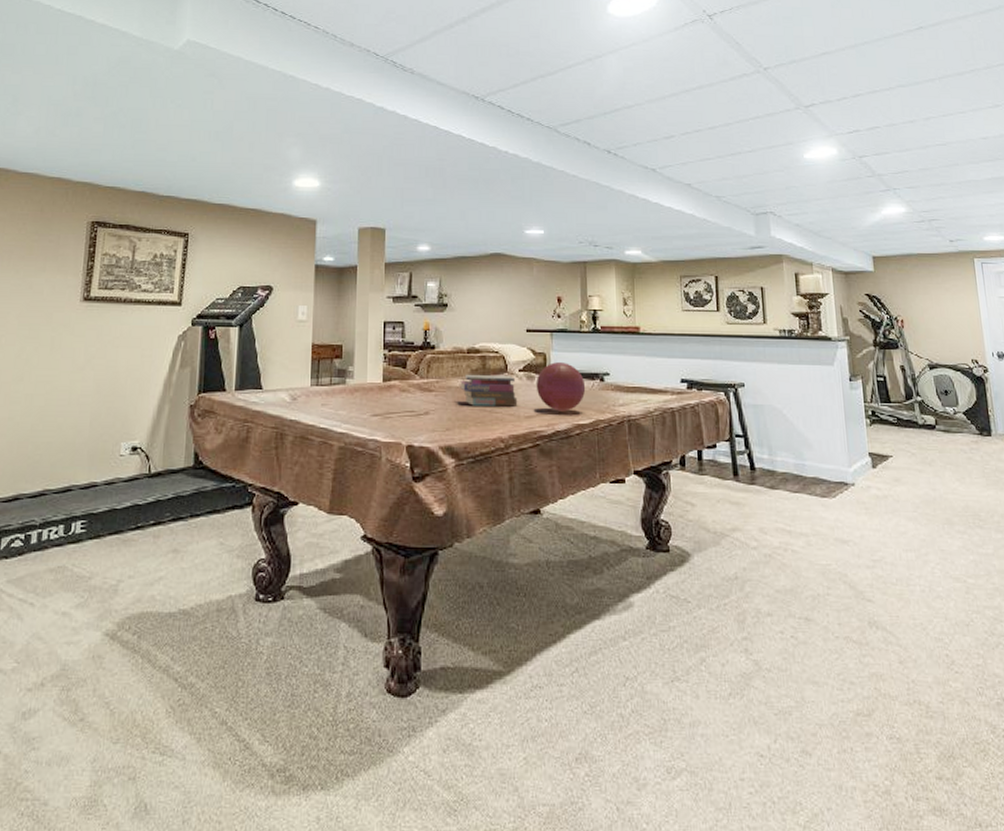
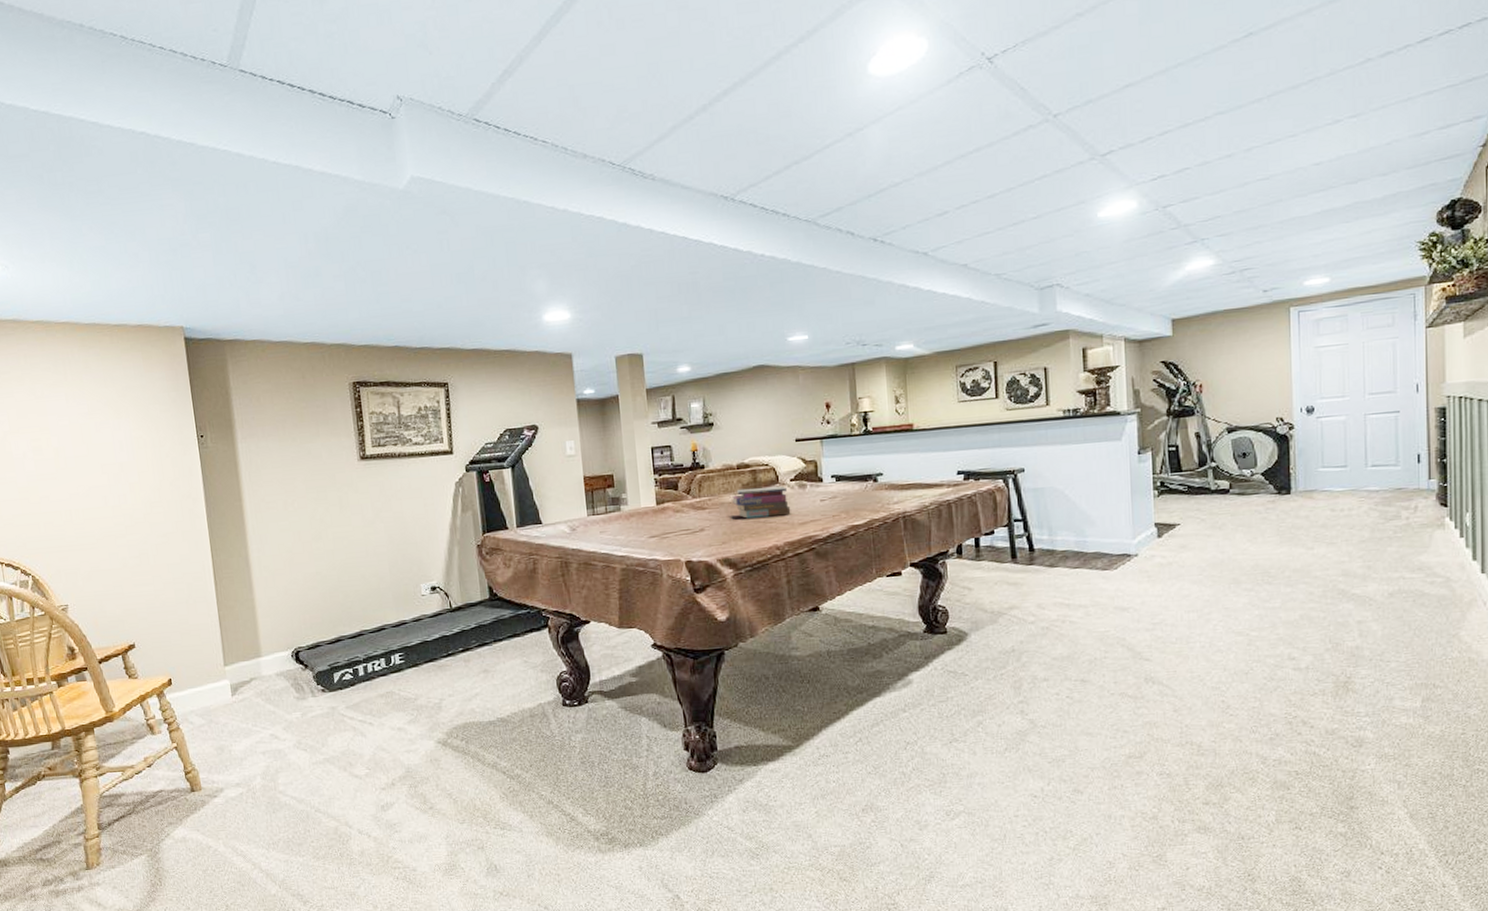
ball: present [536,362,586,412] -> none [808,467,859,515]

